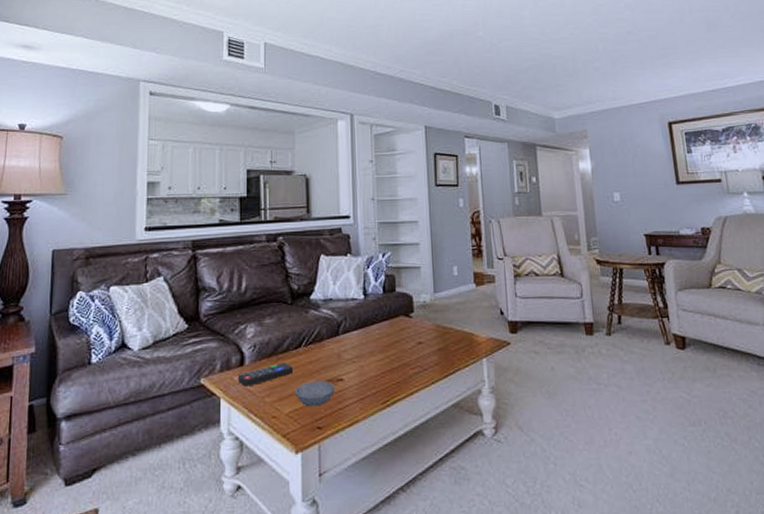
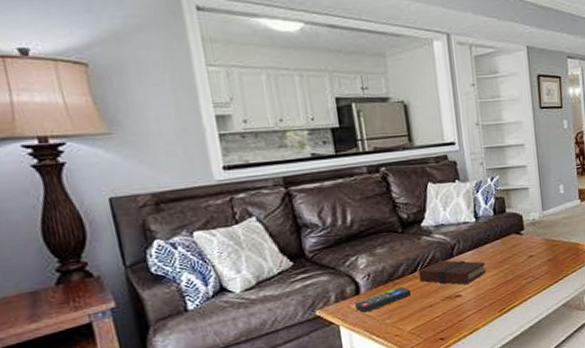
bowl: present [295,380,335,407] -> none [415,298,454,323]
book: none [303,338,371,368] -> present [418,260,486,285]

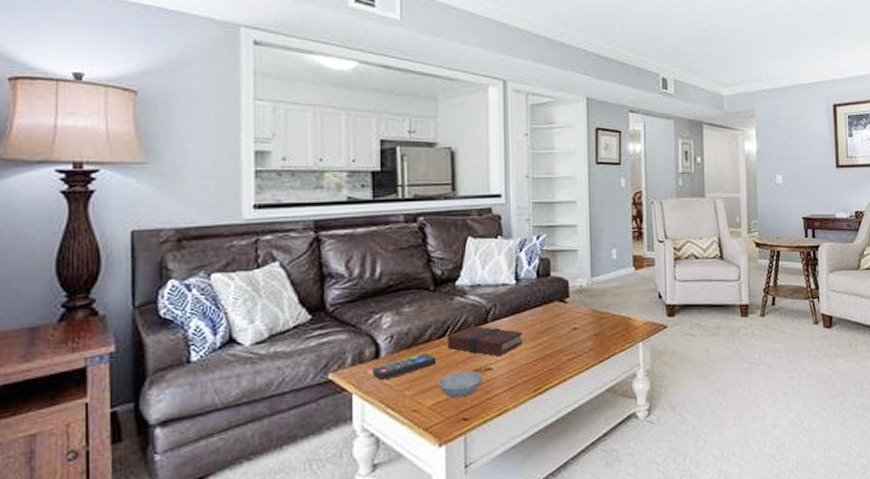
bowl: none [415,298,454,323] -> present [439,370,482,399]

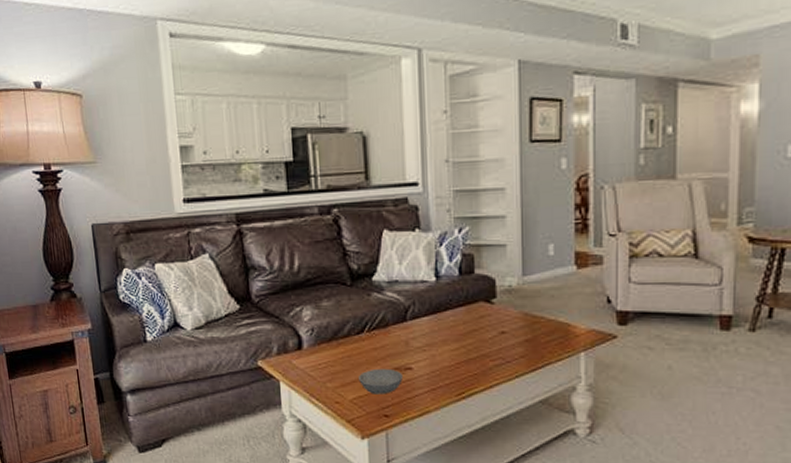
remote control: present [373,353,437,380] -> none [297,348,357,371]
book: present [447,326,523,357] -> none [366,324,445,357]

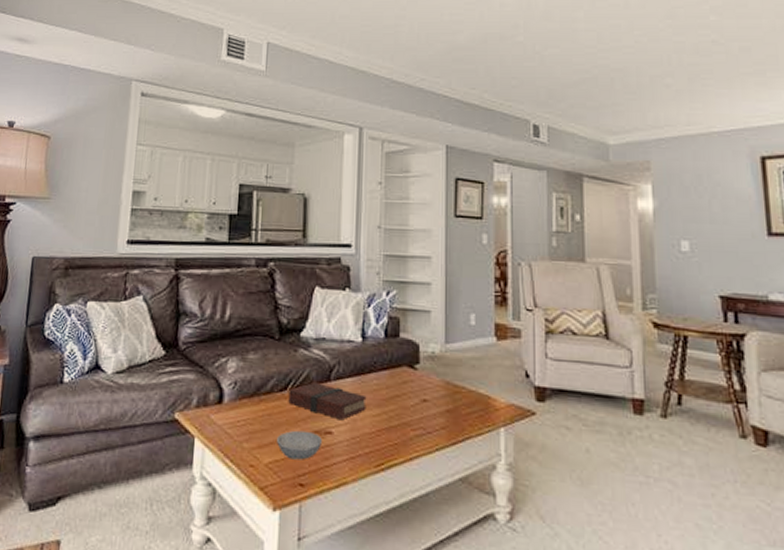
book: none [366,324,445,357] -> present [288,382,367,420]

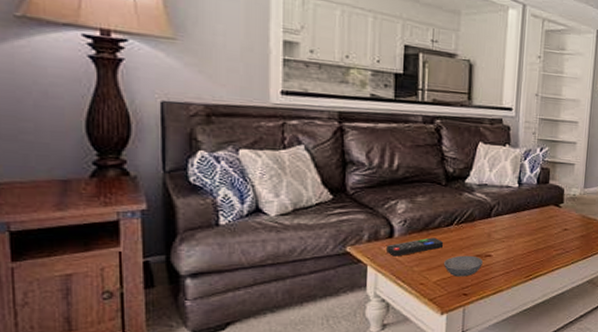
remote control: none [215,405,277,428] -> present [387,237,444,257]
book: present [288,382,367,420] -> none [454,219,521,246]

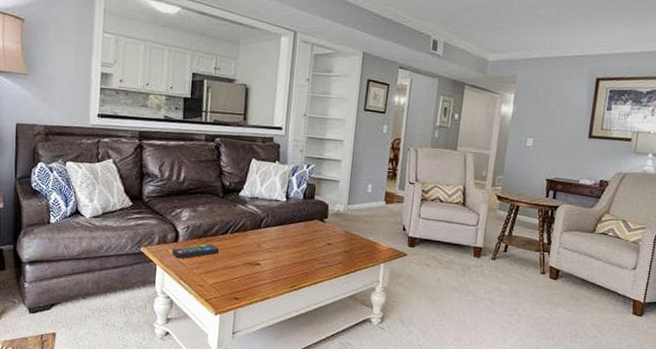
bowl: present [444,255,483,277] -> none [219,262,253,282]

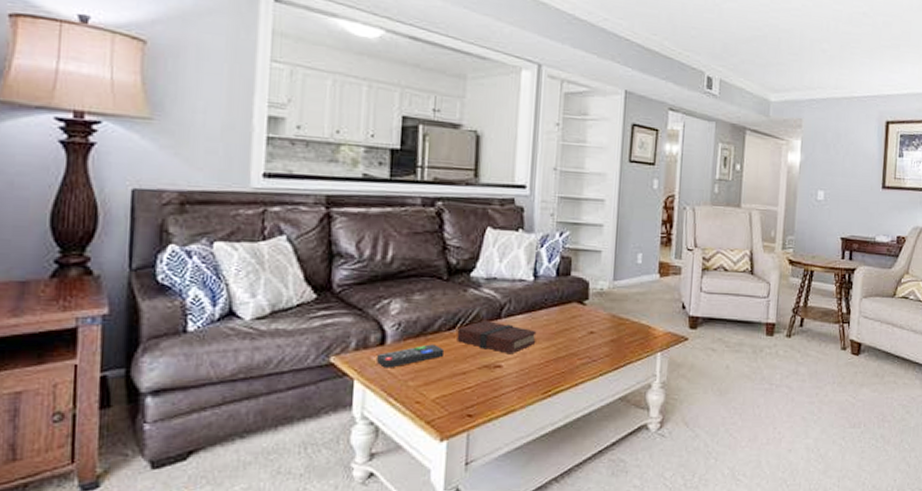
book: none [228,229,287,256] -> present [457,321,537,354]

